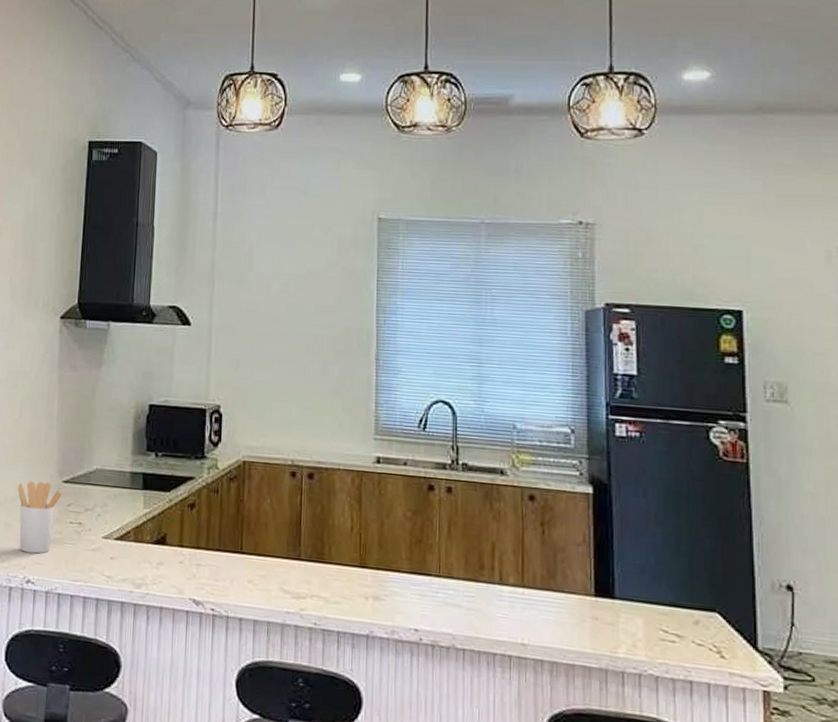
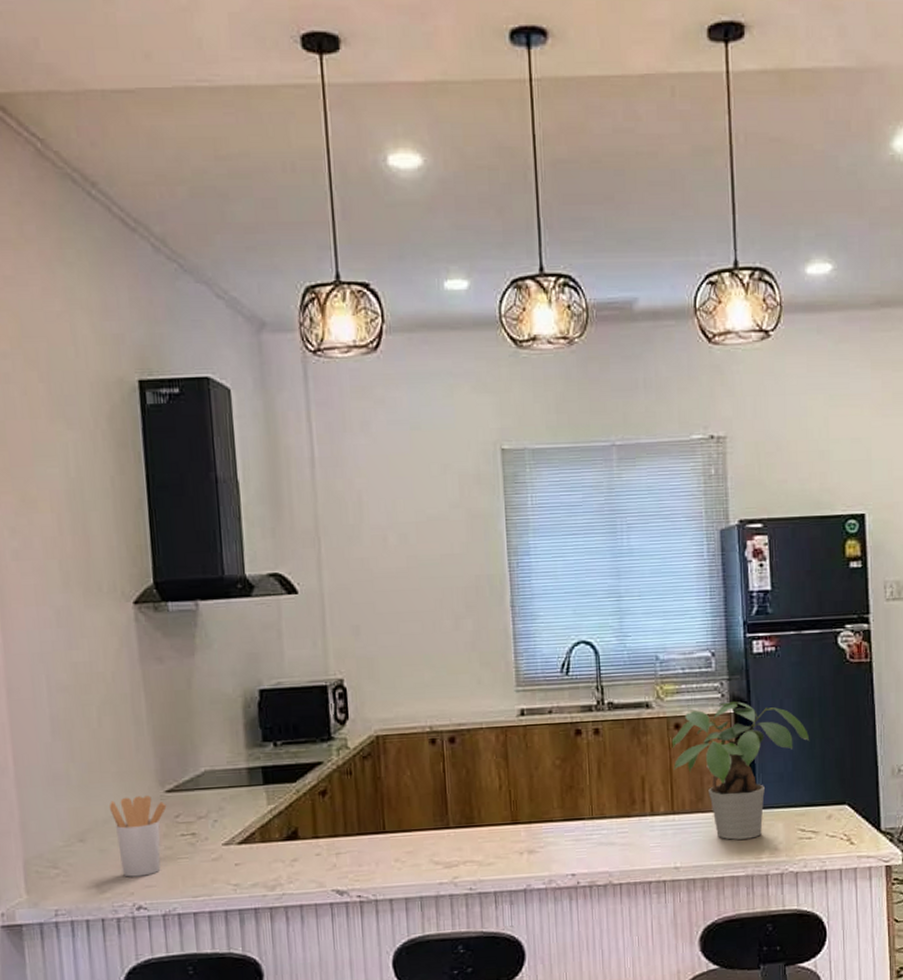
potted plant: none [525,481,676,630] -> present [671,702,810,840]

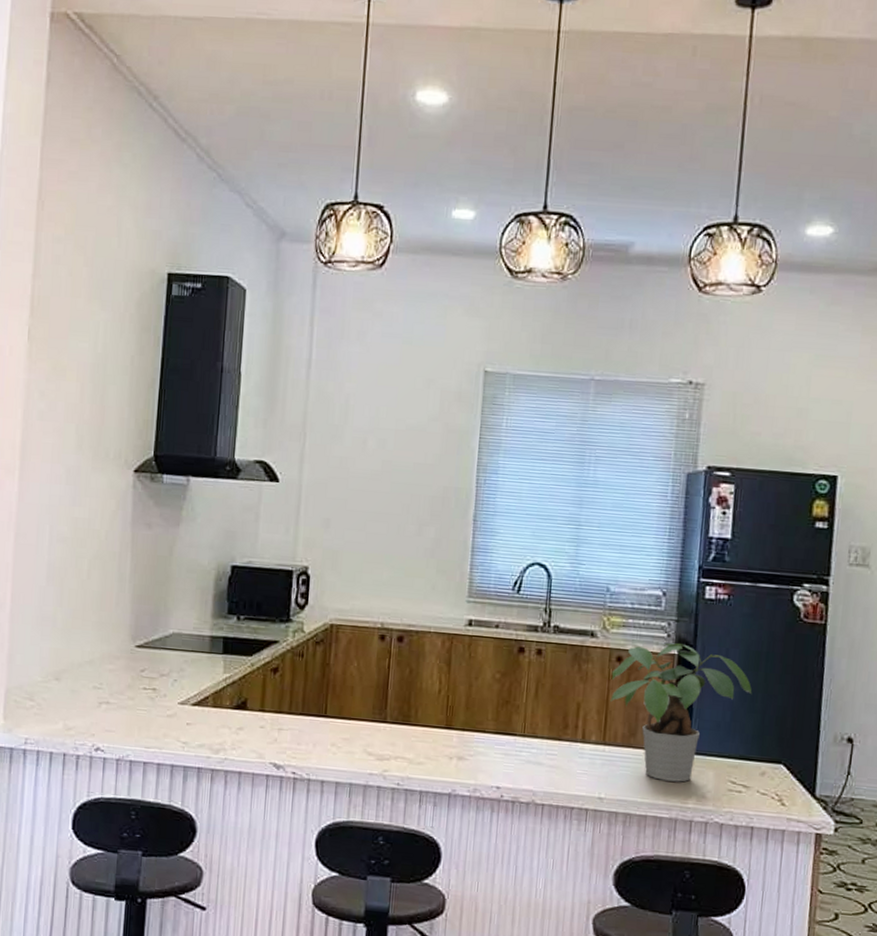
utensil holder: present [110,795,167,877] -> none [86,646,135,721]

